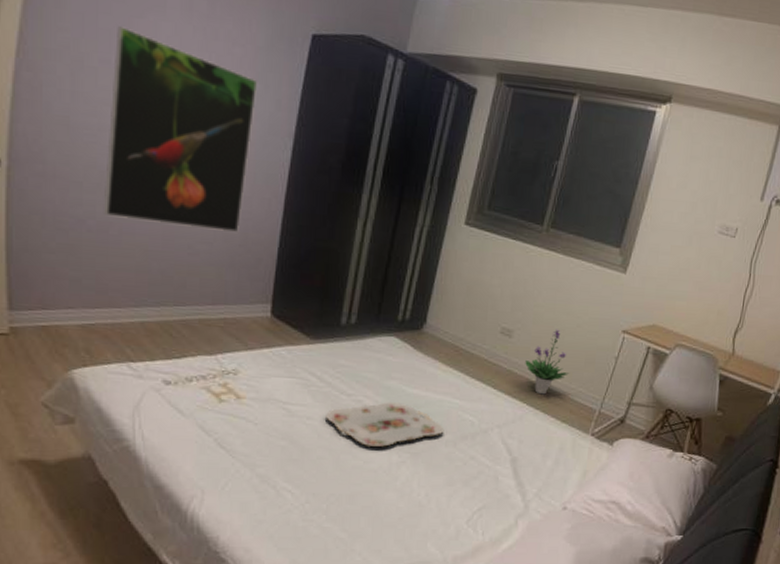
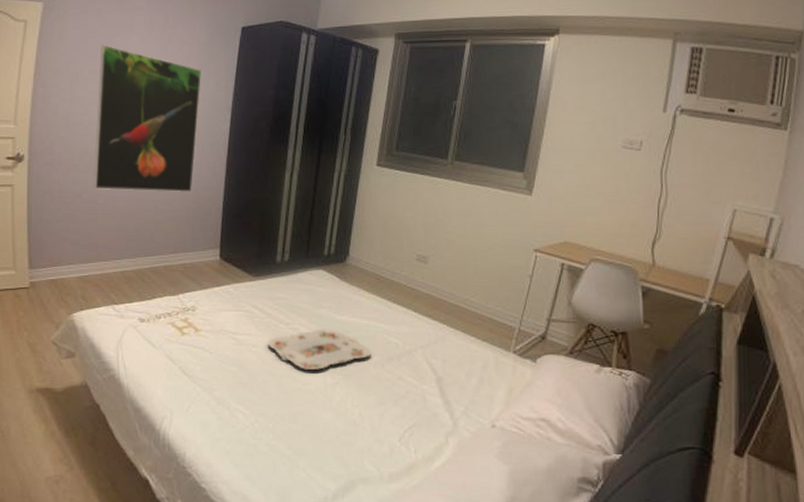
potted plant: present [525,329,569,395] -> none [442,252,485,315]

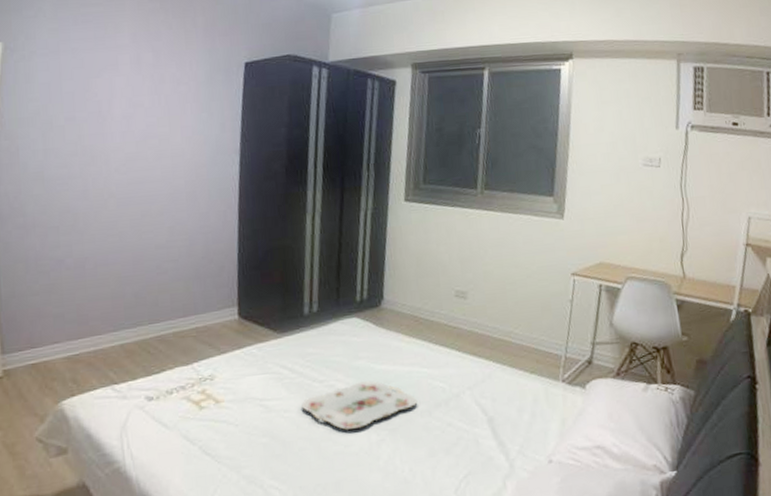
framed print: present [93,45,201,192] -> none [78,87,203,253]

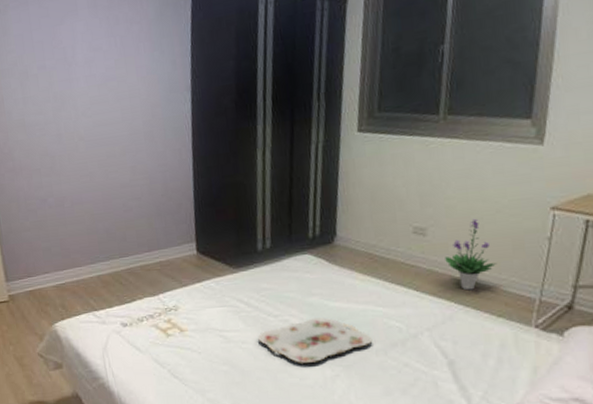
potted plant: none [484,283,528,350] -> present [445,218,496,291]

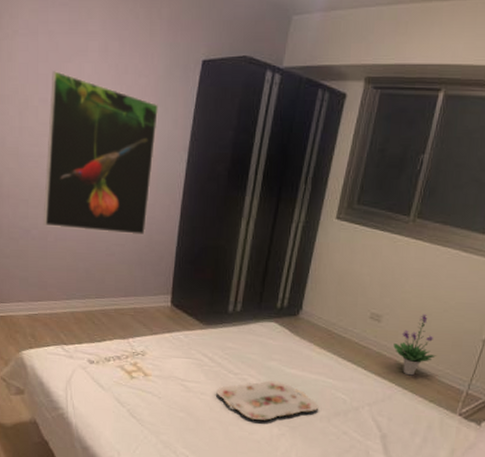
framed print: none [46,35,160,192] -> present [43,71,158,235]

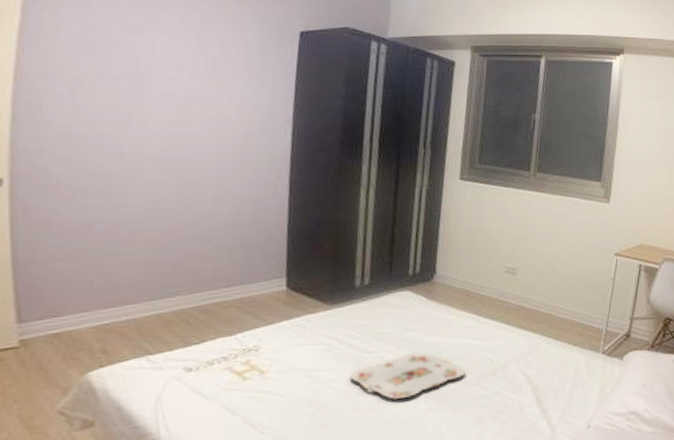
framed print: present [43,71,158,235] -> none [110,44,253,218]
potted plant: present [393,313,436,376] -> none [532,261,573,323]

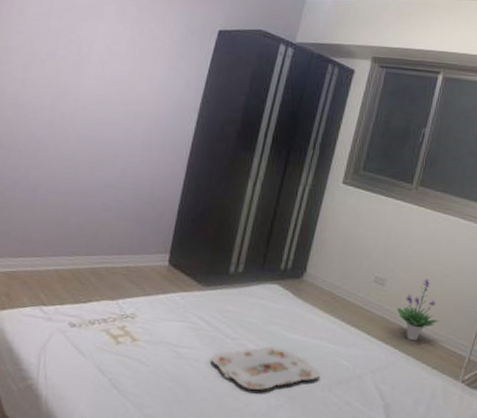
potted plant: none [532,261,573,323] -> present [397,278,438,341]

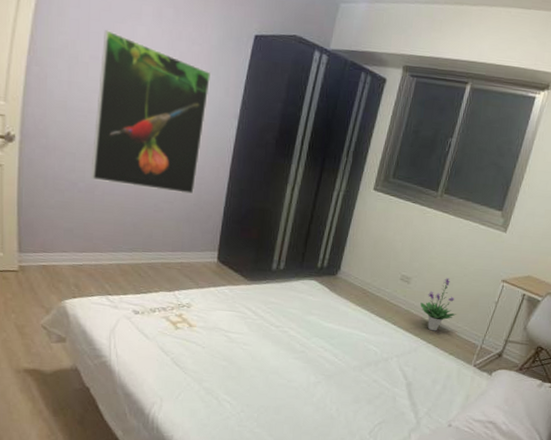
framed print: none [35,28,171,191] -> present [90,30,211,194]
serving tray: present [211,346,321,390] -> none [258,333,353,369]

